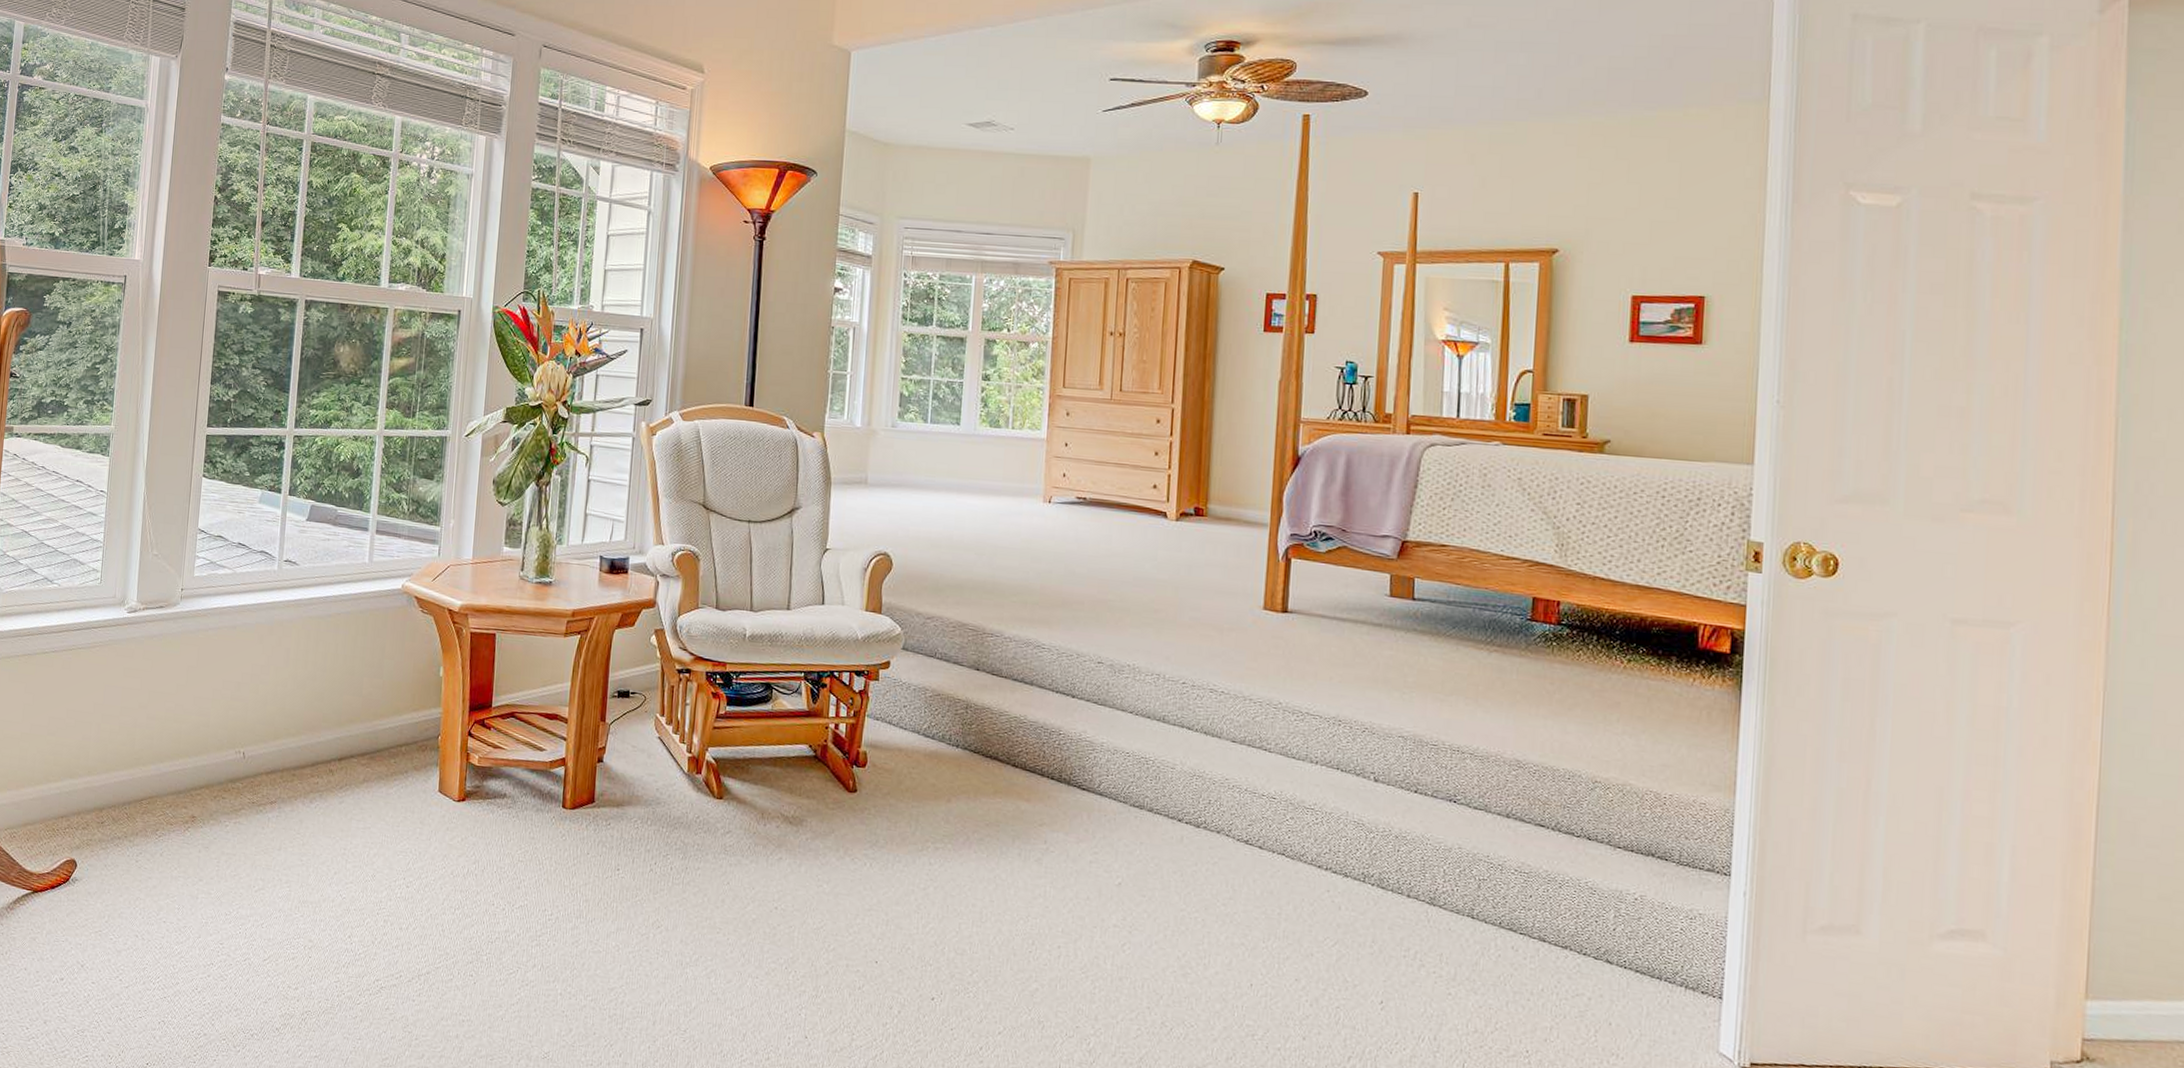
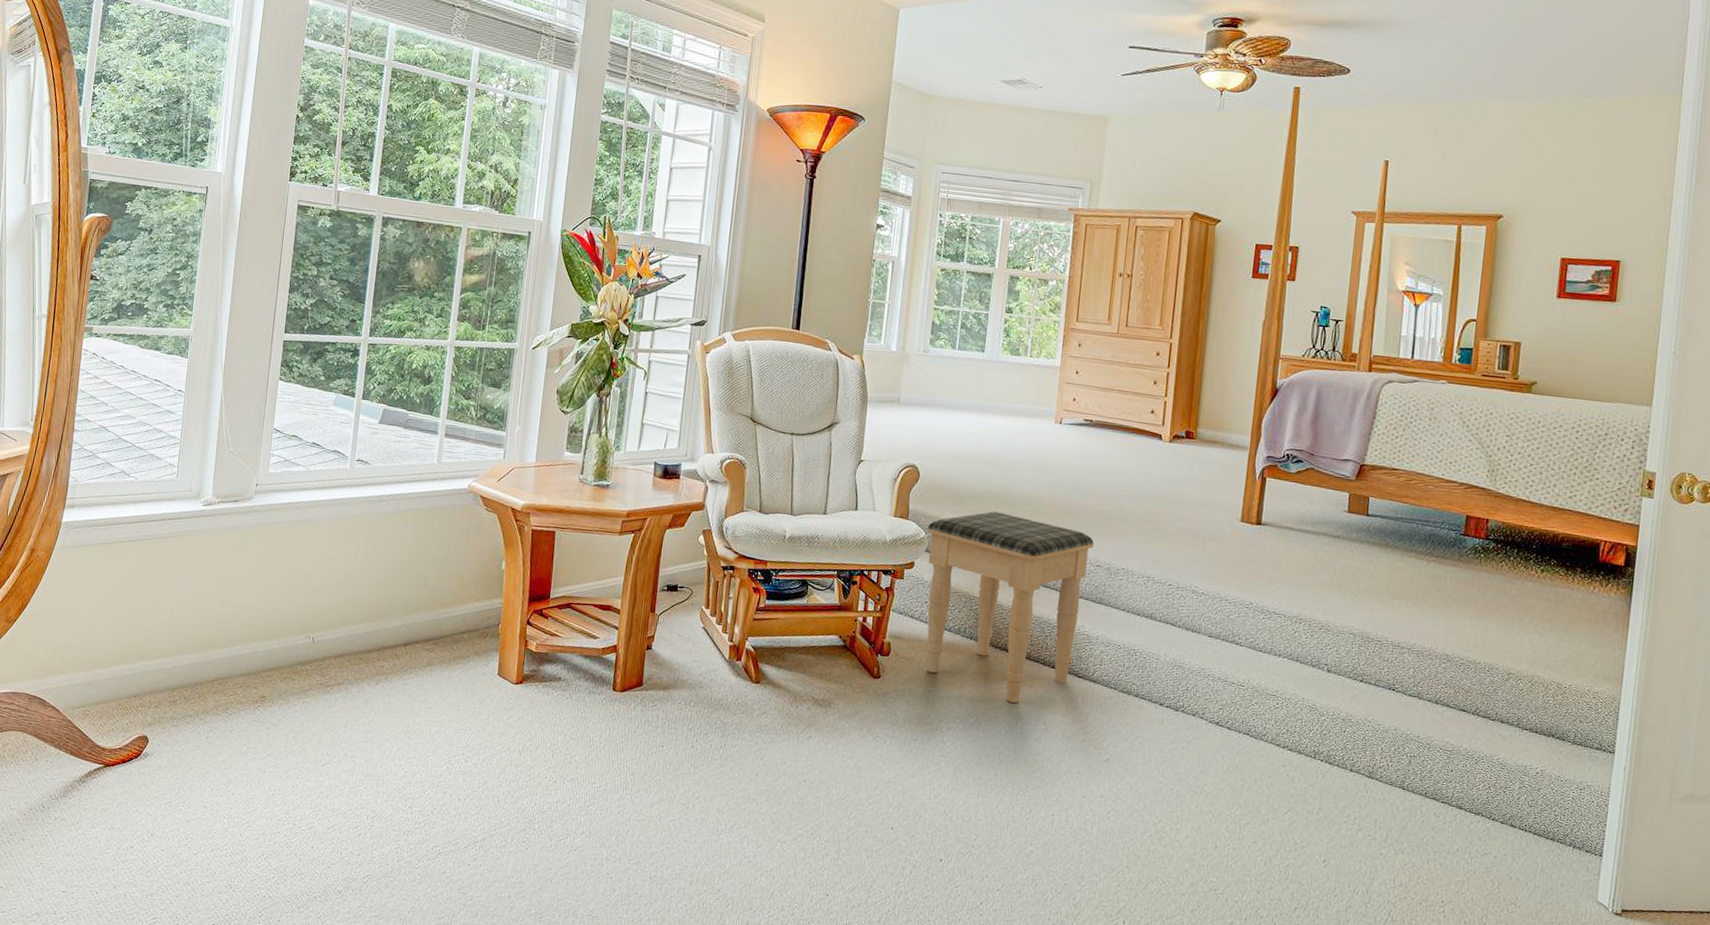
footstool: none [902,603,1094,820] -> present [926,511,1094,703]

